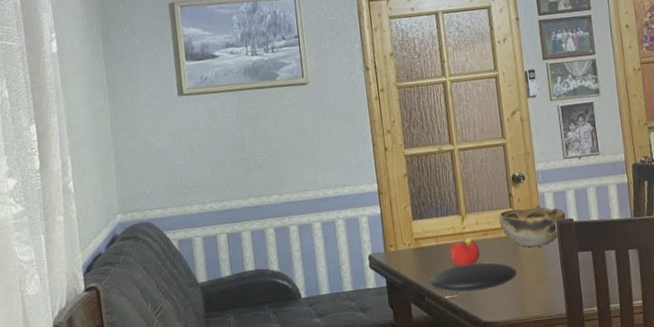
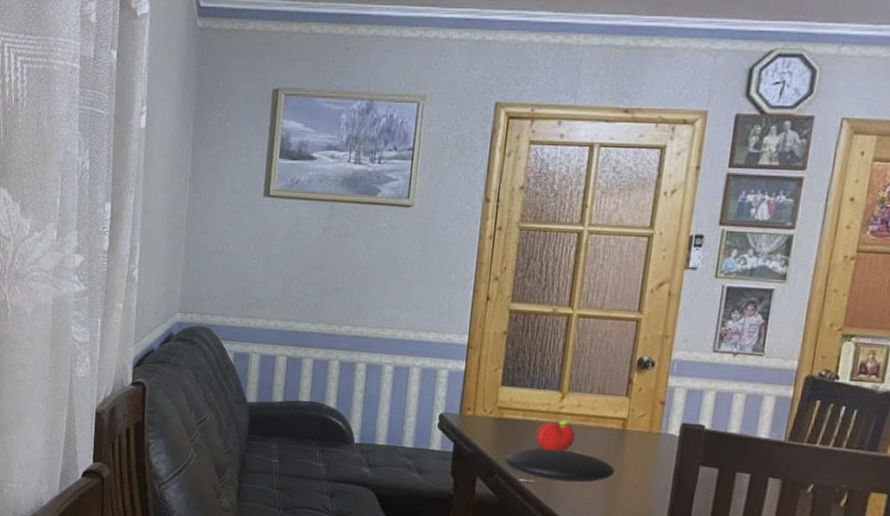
decorative bowl: present [498,207,566,248] -> none [607,398,697,450]

